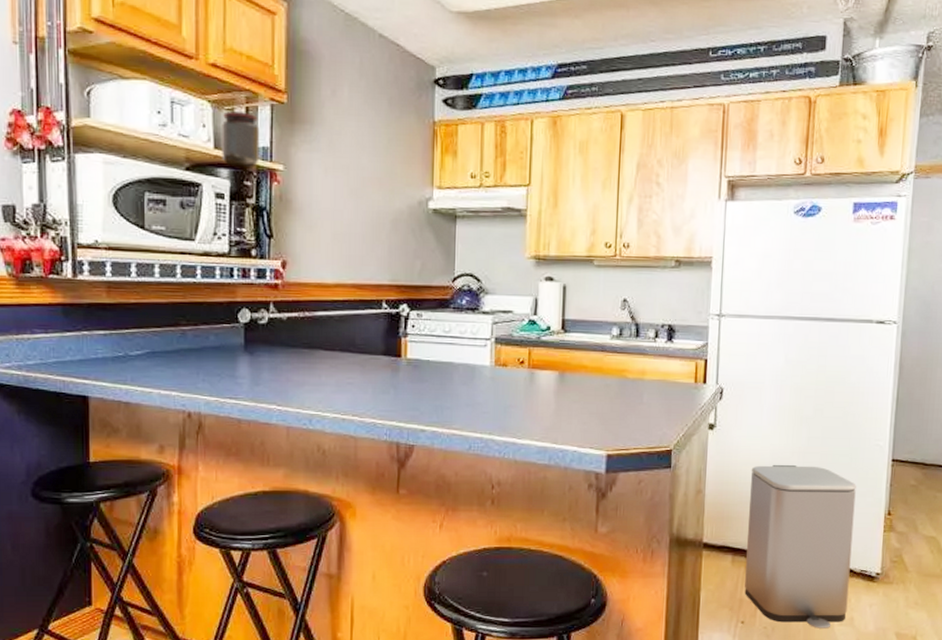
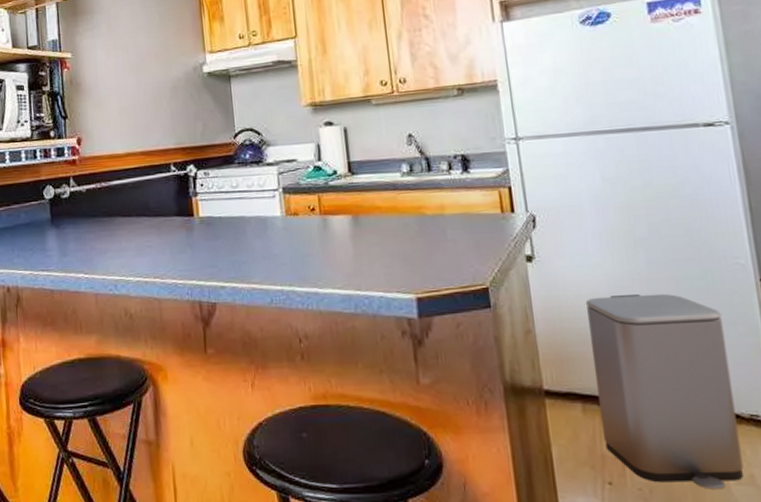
jar: present [222,111,260,168] -> none [17,13,51,61]

